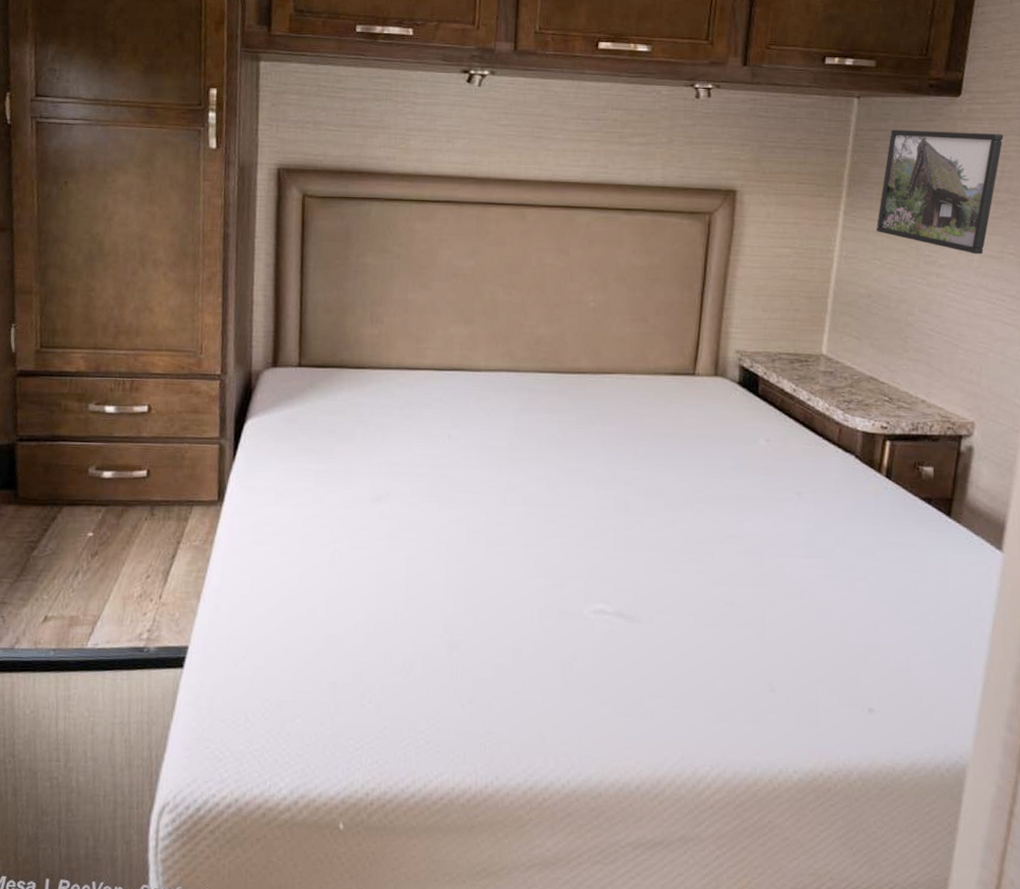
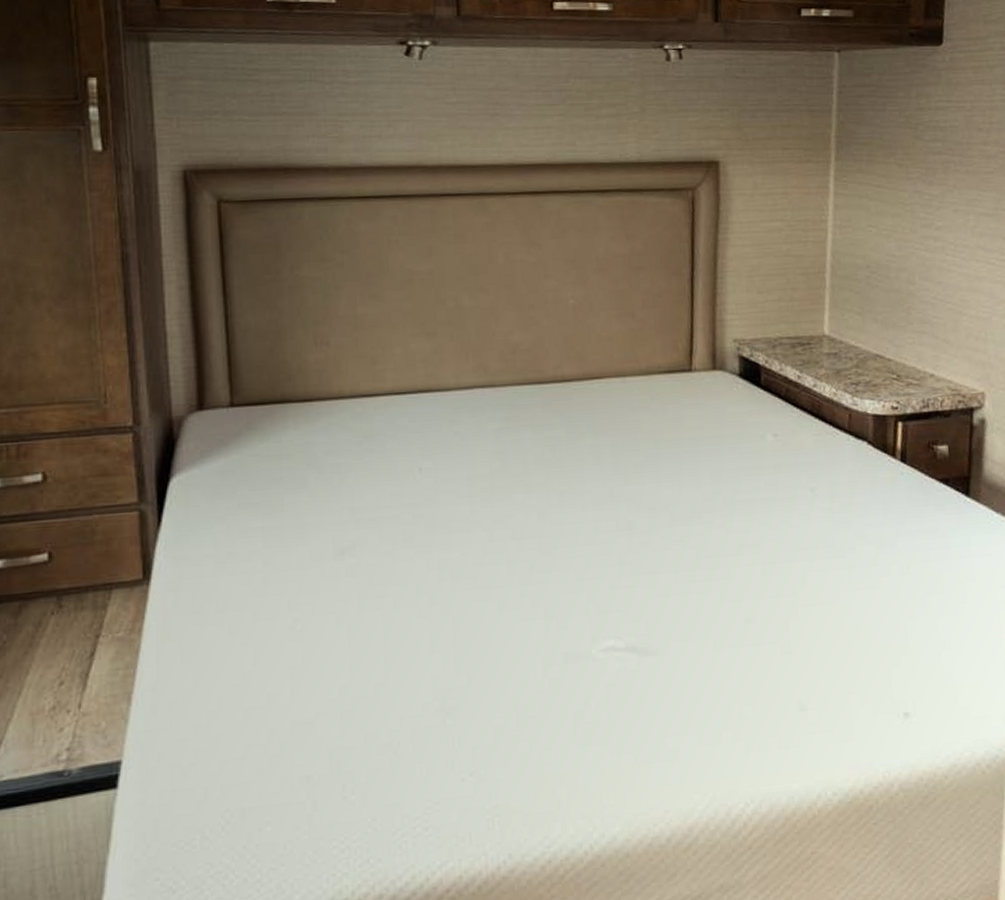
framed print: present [876,129,1004,255] -> none [868,83,989,214]

